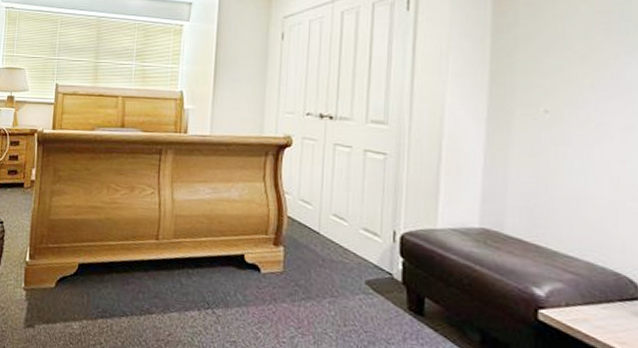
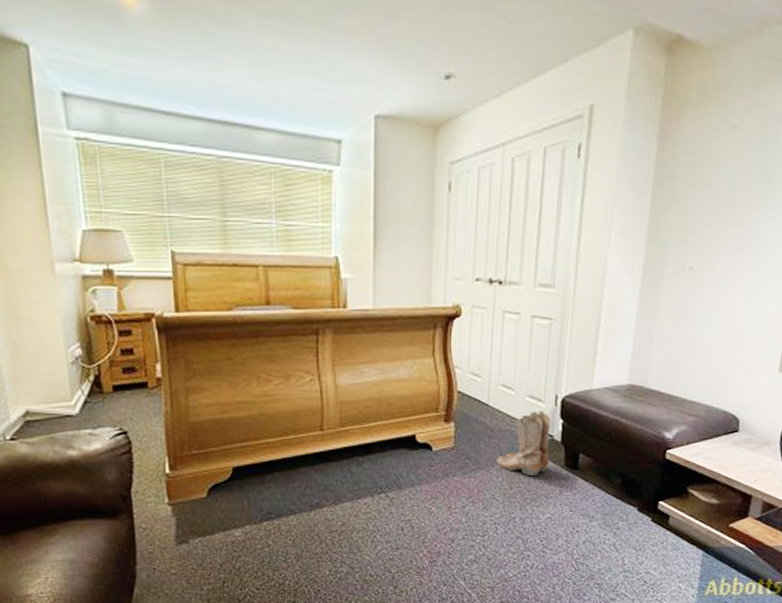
boots: none [327,244,389,317] -> present [495,410,551,477]

